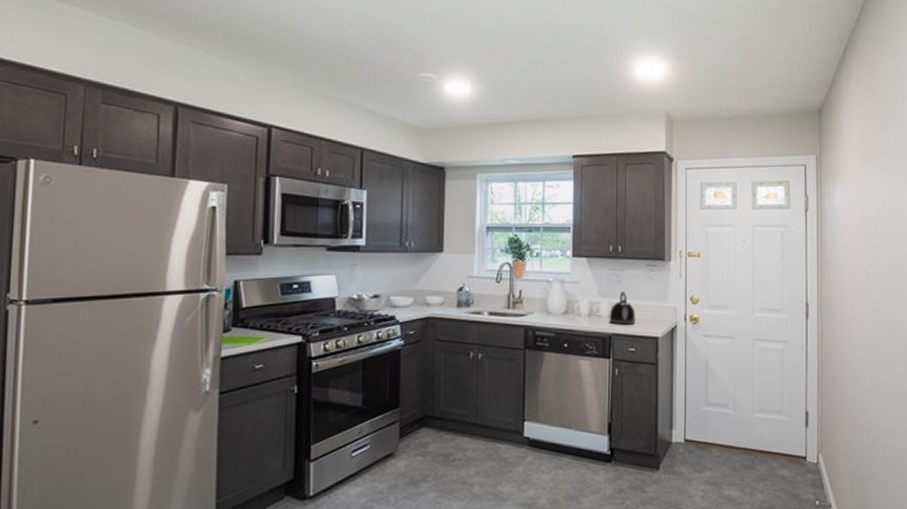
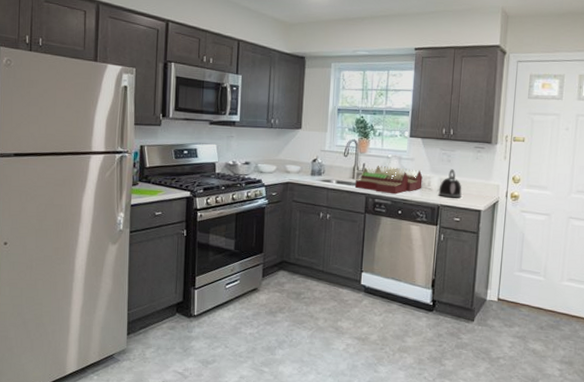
architectural model: none [510,292,590,325] -> present [354,166,423,195]

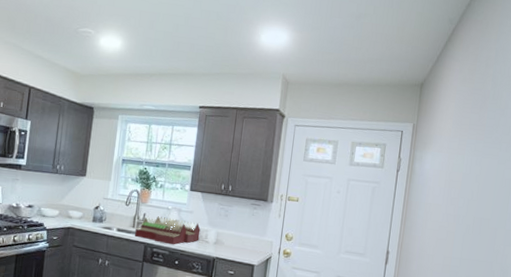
kettle: present [438,169,462,198] -> none [214,223,238,252]

